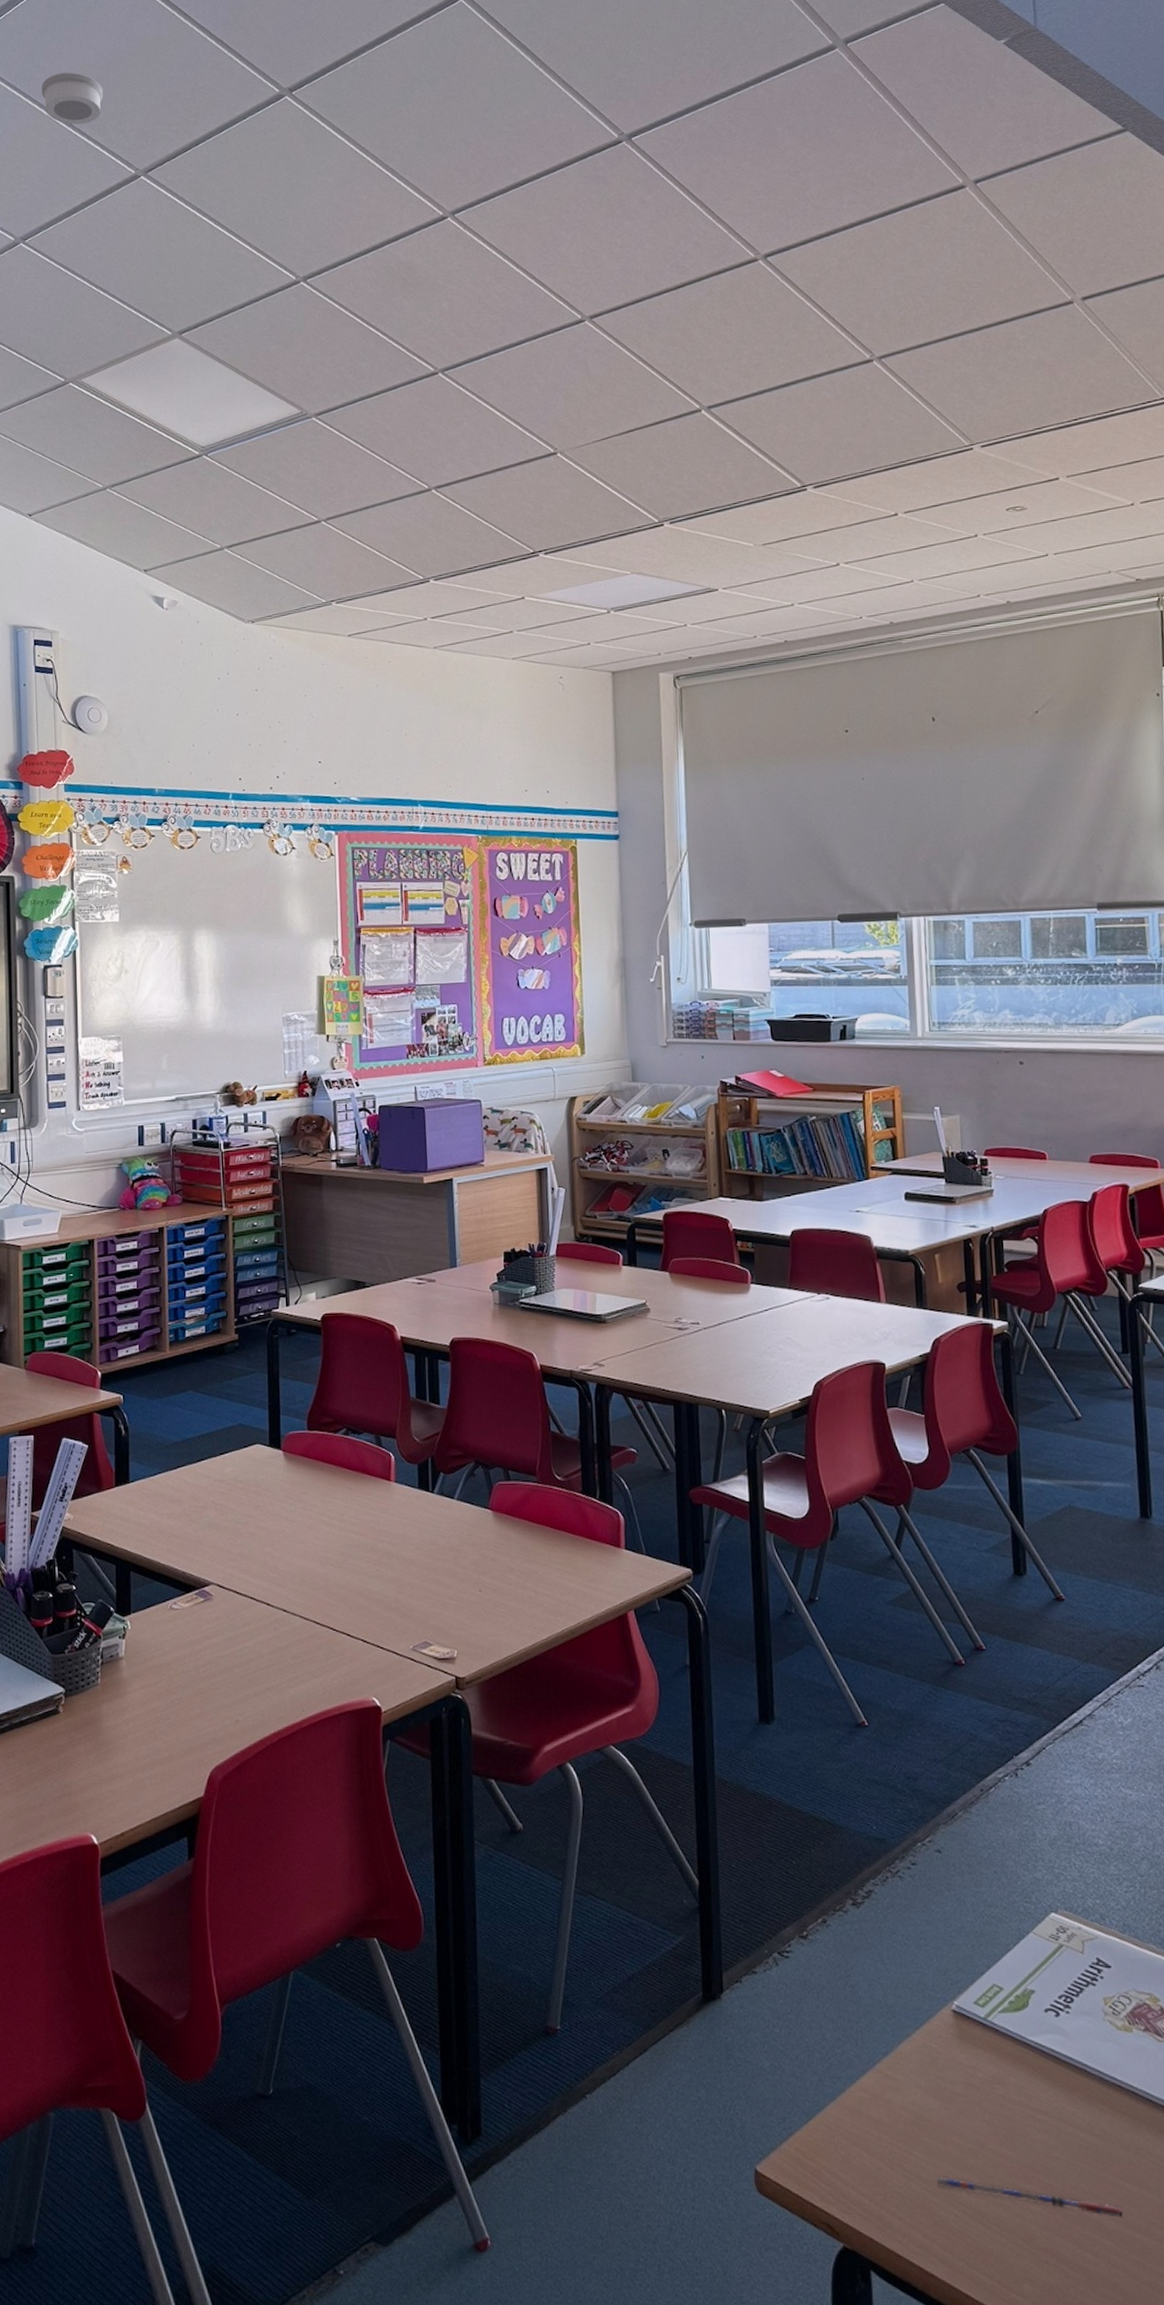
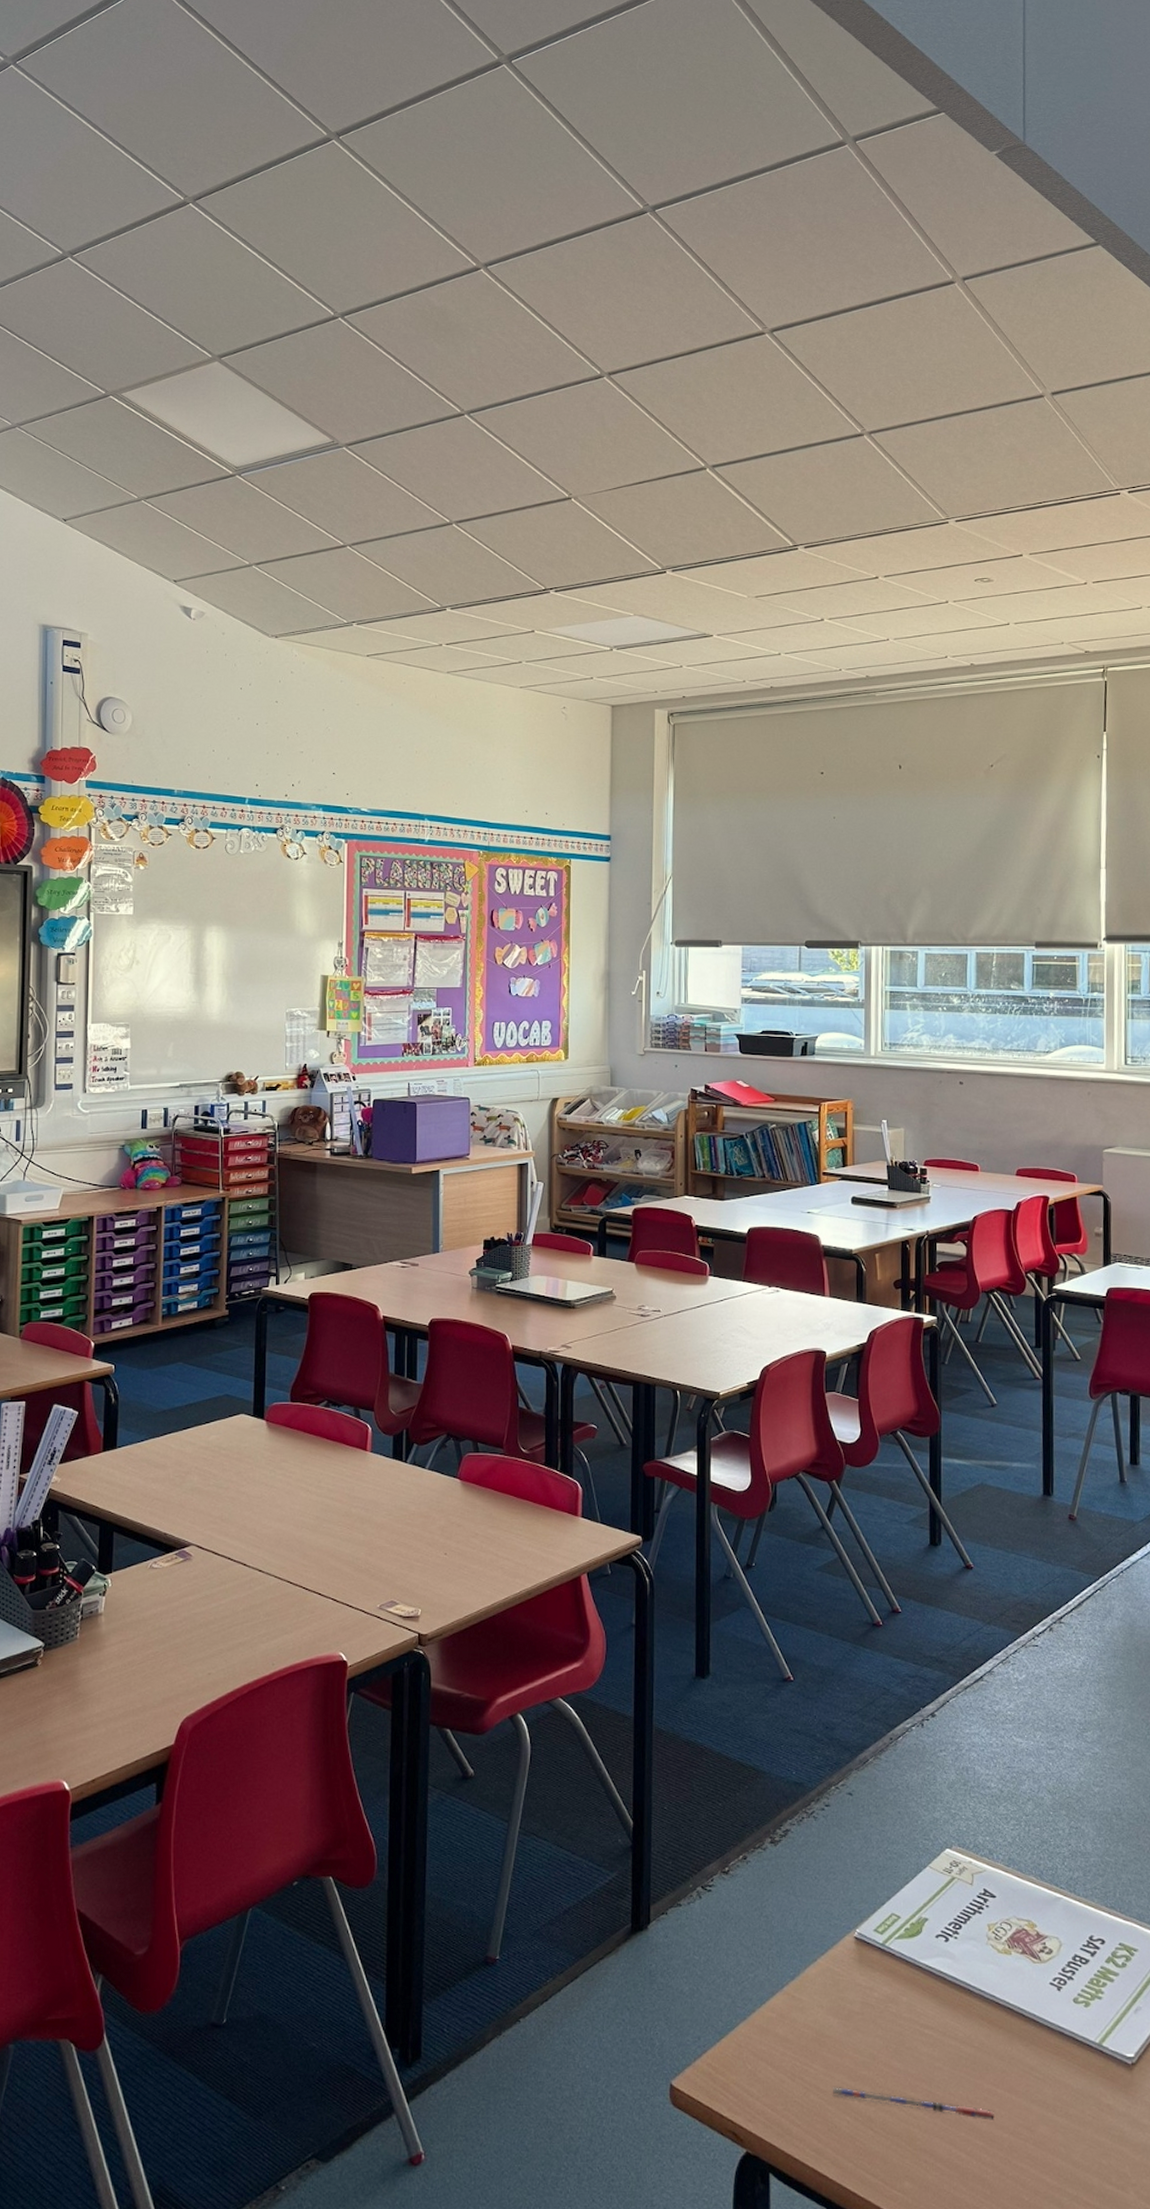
smoke detector: present [41,72,104,125] -> none [96,97,157,148]

